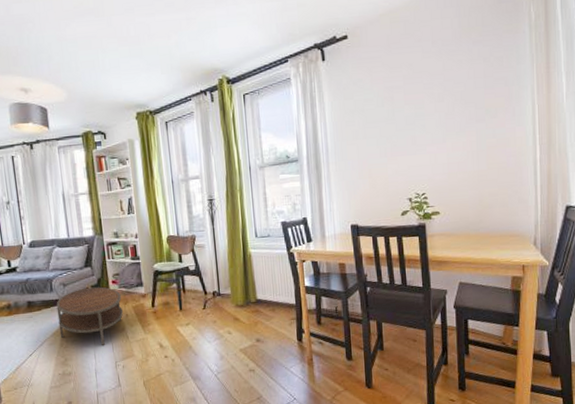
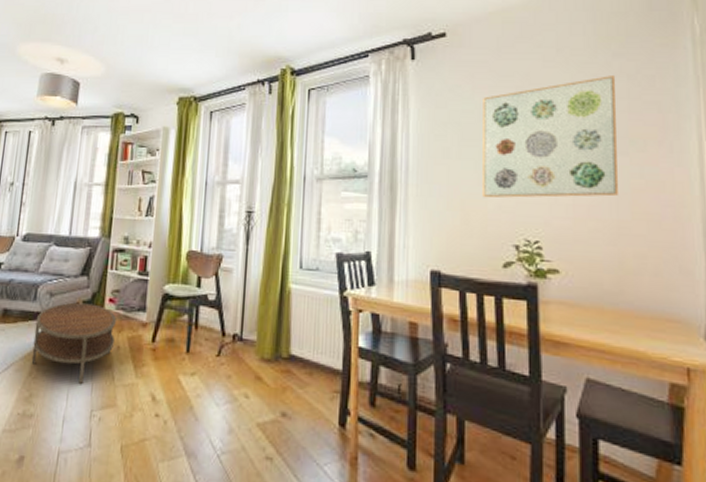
wall art: none [379,60,478,166] -> present [483,76,619,198]

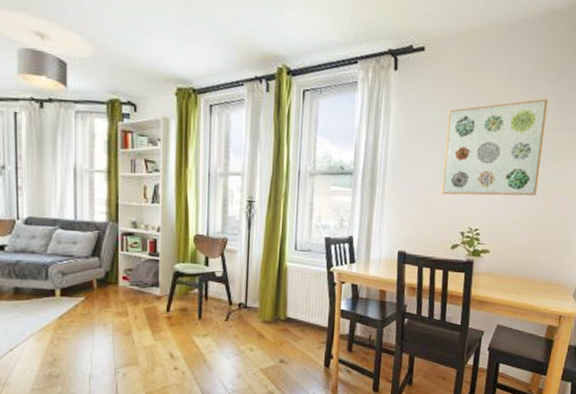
coffee table: present [31,302,116,385] -> none [50,280,131,349]

